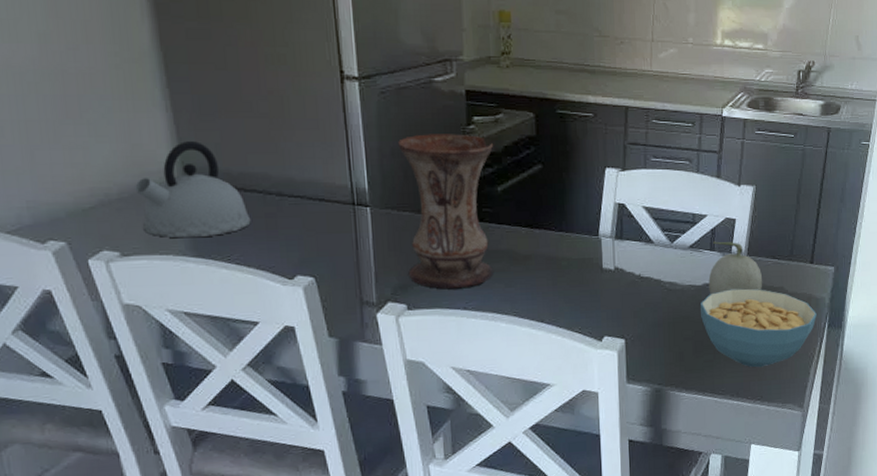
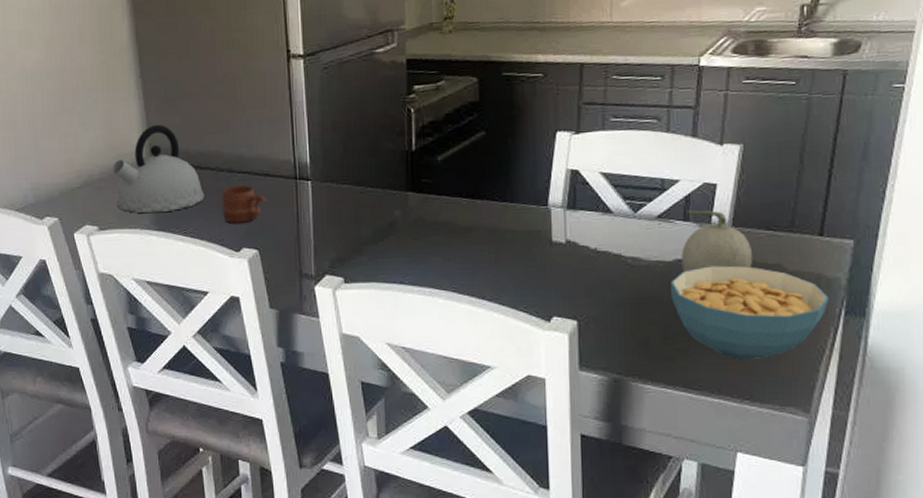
mug: none [270,210,322,250] -> present [221,185,267,223]
vase: present [398,134,494,289] -> none [339,104,435,262]

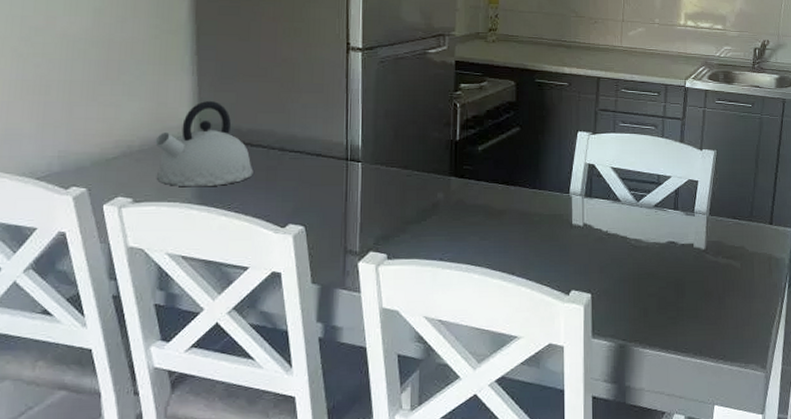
mug: present [221,185,267,223] -> none [270,164,317,200]
cereal bowl: present [671,265,829,360] -> none [664,247,777,326]
fruit: present [681,210,753,273] -> none [672,201,725,253]

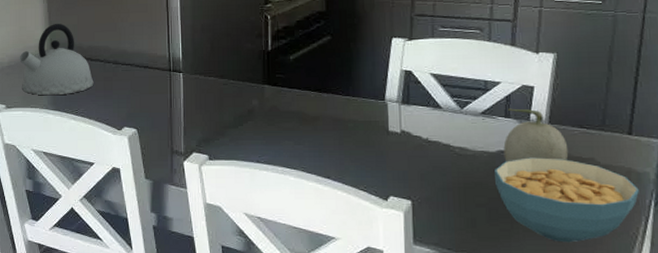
cereal bowl: none [664,247,777,326] -> present [495,157,639,243]
fruit: none [672,201,725,253] -> present [503,108,569,162]

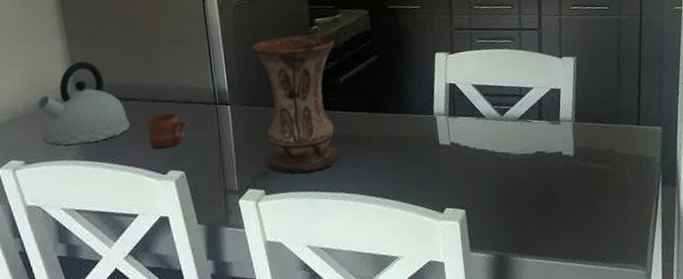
mug: none [107,75,145,106] -> present [146,113,190,149]
vase: none [207,12,288,143] -> present [252,35,340,174]
cereal bowl: present [495,157,639,243] -> none [534,153,650,230]
fruit: present [503,108,569,162] -> none [540,110,593,162]

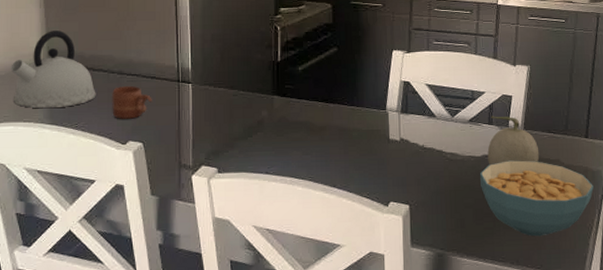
vase: present [252,35,340,174] -> none [218,22,297,155]
cereal bowl: none [534,153,650,230] -> present [480,160,594,237]
fruit: none [540,110,593,162] -> present [487,116,540,166]

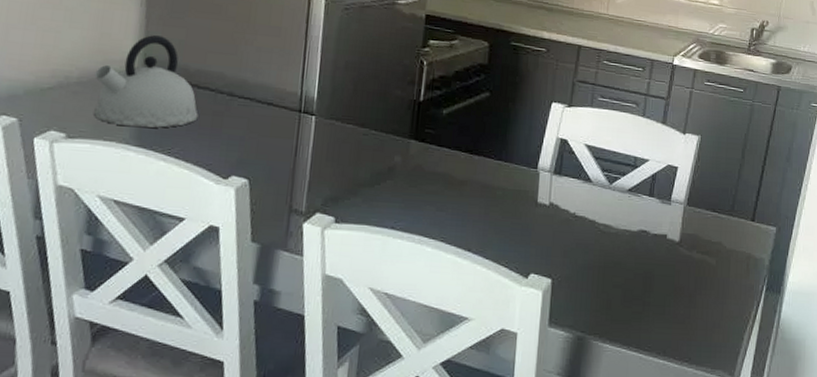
mug: present [111,86,152,119] -> none [215,110,266,150]
cereal bowl: present [480,160,594,237] -> none [633,238,755,326]
fruit: present [487,116,540,166] -> none [644,187,701,243]

